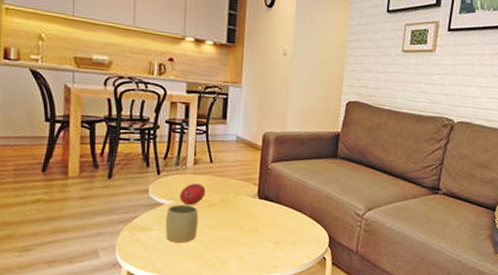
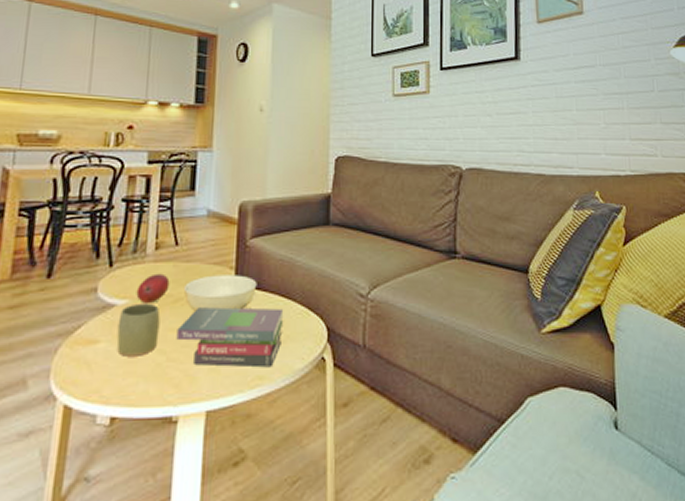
books: none [211,212,296,260] -> present [176,307,284,368]
bowl: none [216,188,276,216] -> present [183,275,257,311]

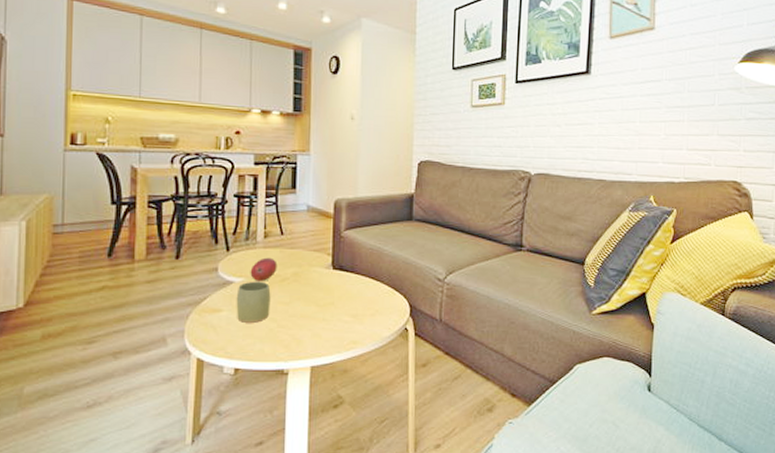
books: present [176,307,284,368] -> none [285,286,374,335]
bowl: present [183,275,257,311] -> none [289,260,351,289]

